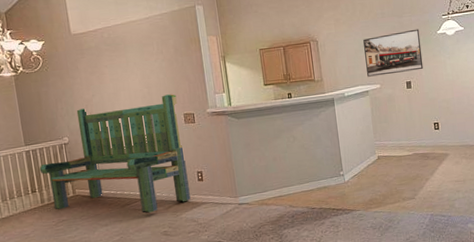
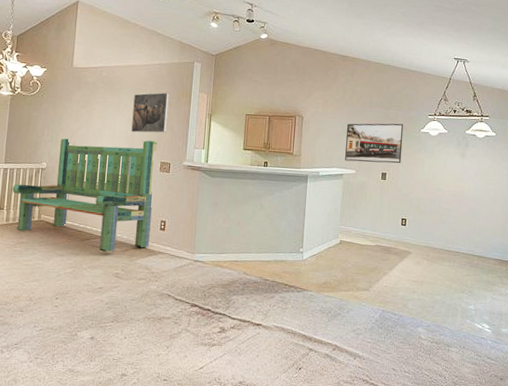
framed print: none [141,42,183,90] -> present [131,92,169,133]

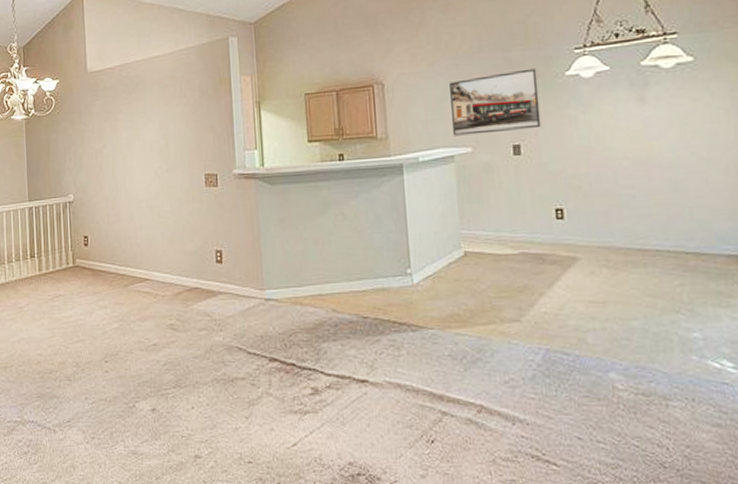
bench: present [12,138,158,252] -> none [40,148,205,298]
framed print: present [131,92,169,133] -> none [162,82,207,142]

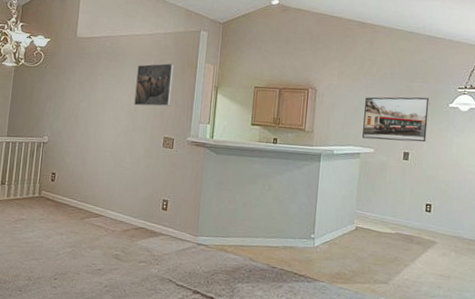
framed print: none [162,82,207,142] -> present [134,63,174,107]

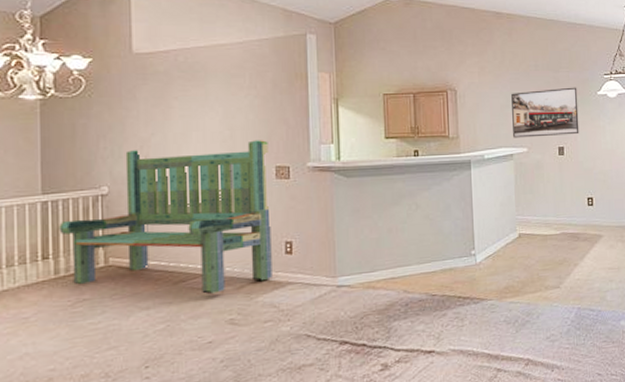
bench: none [14,111,161,232] -> present [59,140,272,294]
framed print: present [134,63,174,107] -> none [228,75,279,132]

